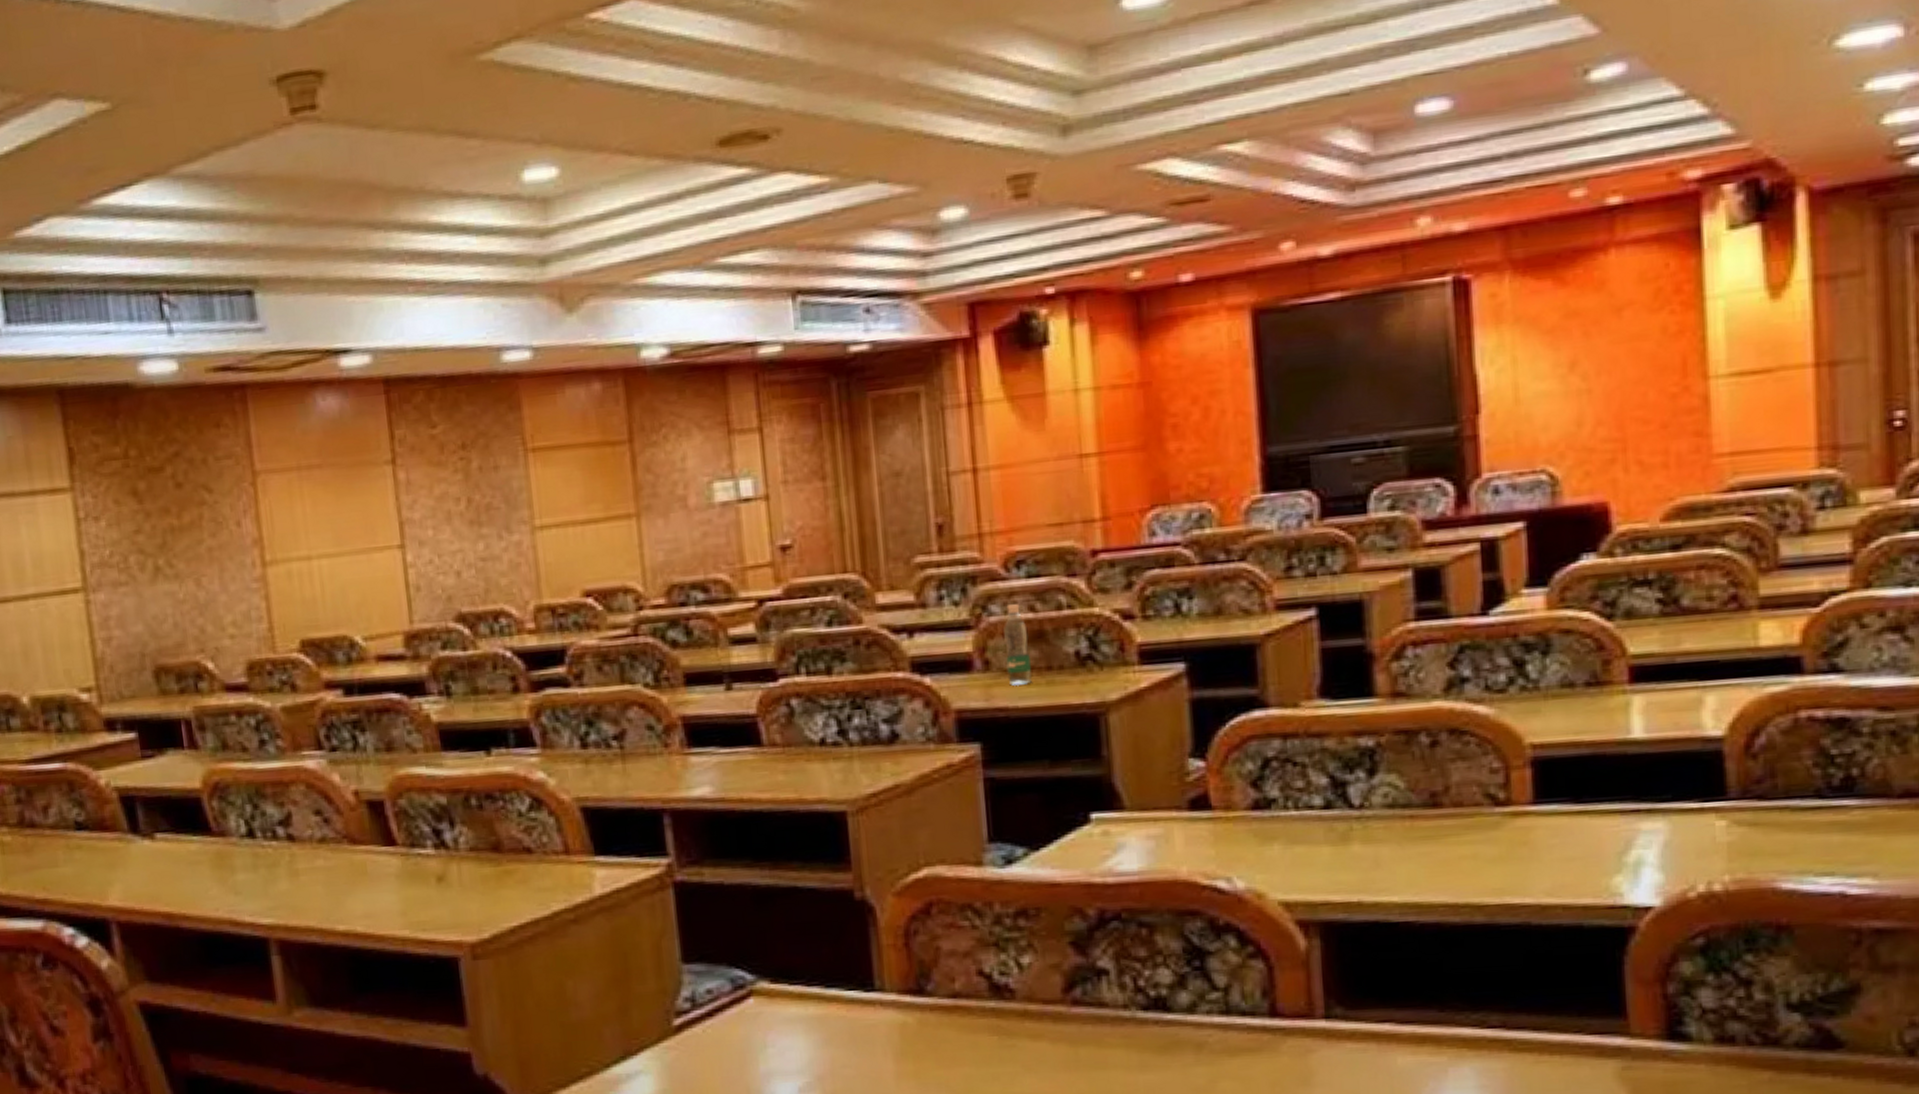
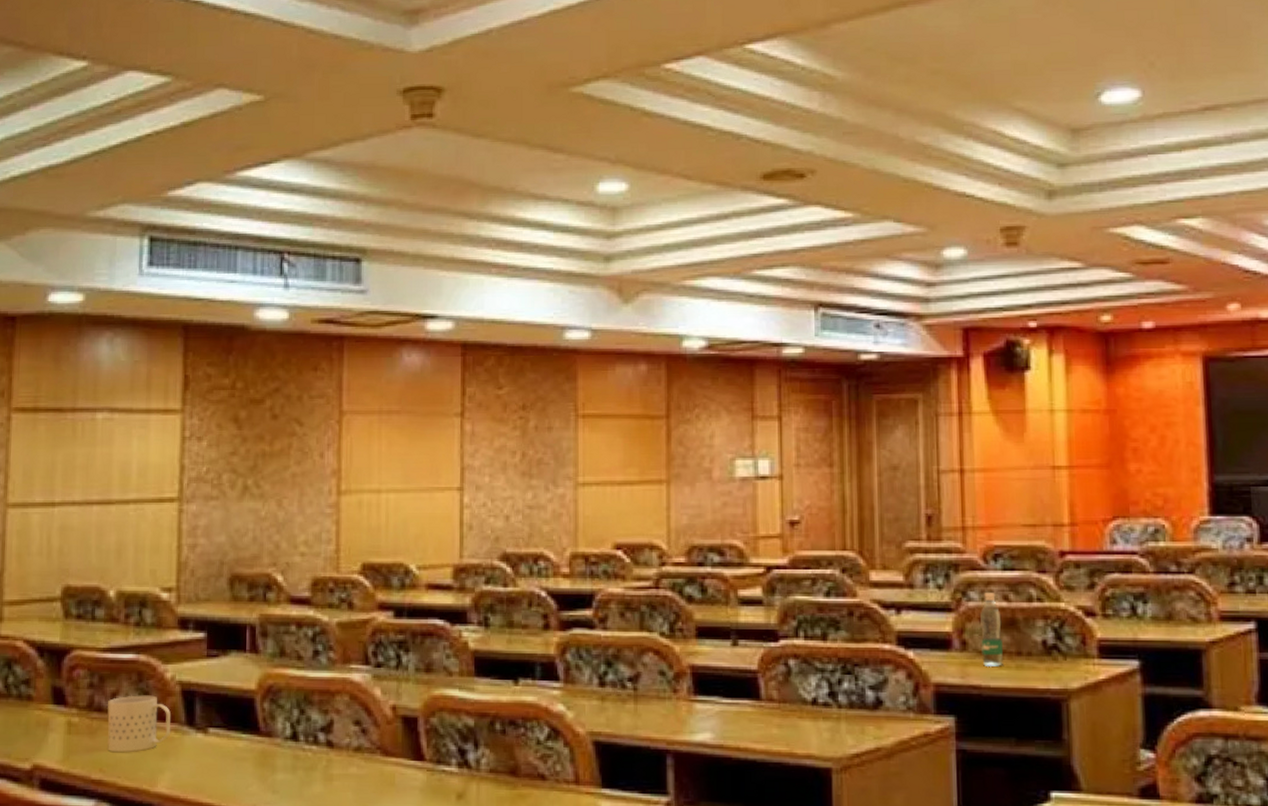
mug: none [39,805,115,869] -> present [107,695,172,753]

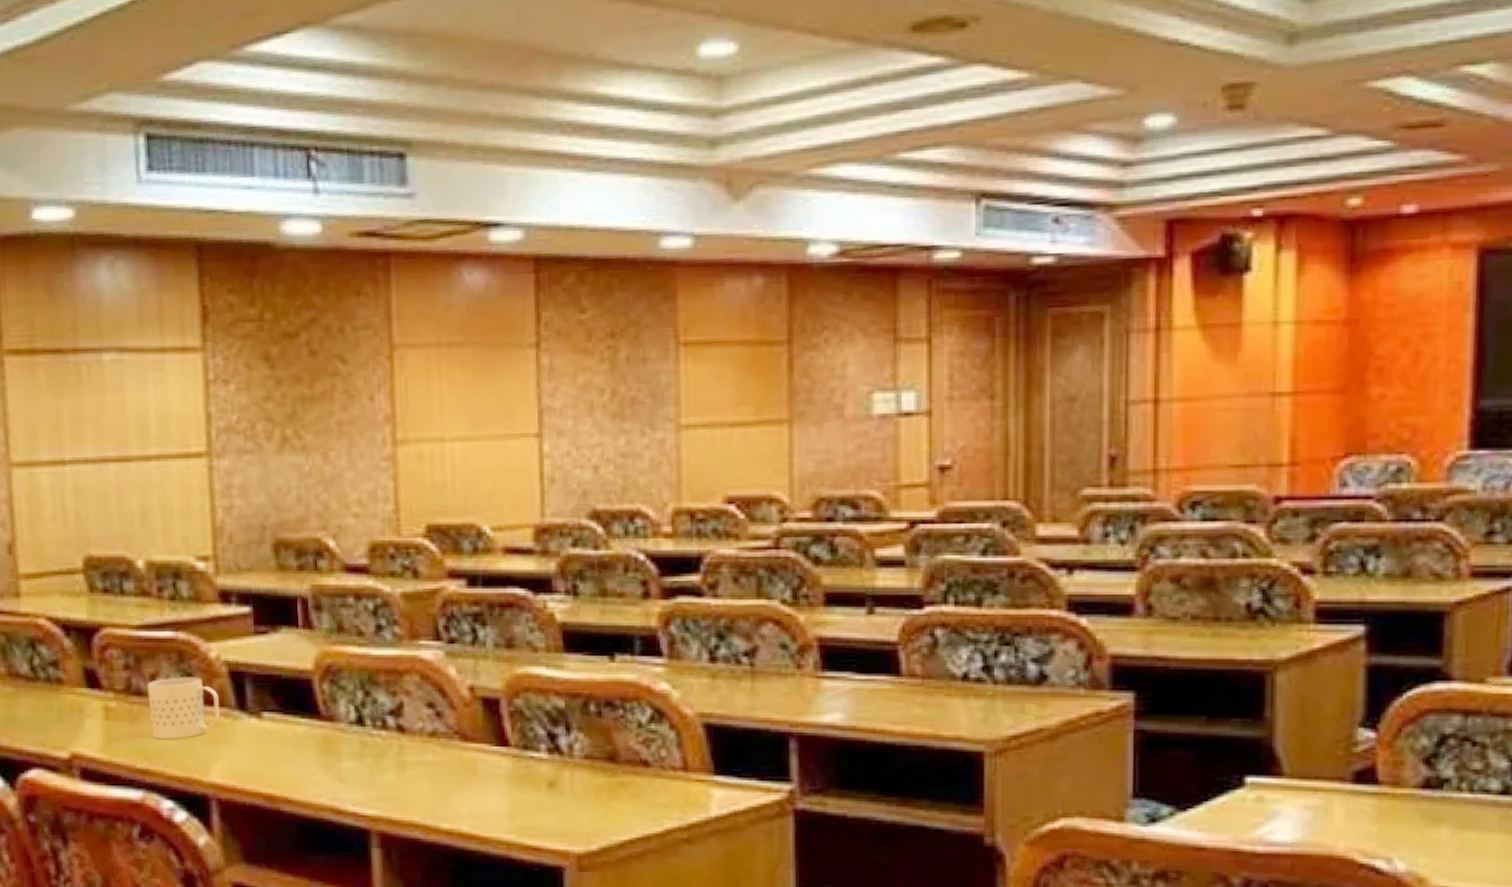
bottle: present [980,593,1004,668] -> none [1169,548,1198,636]

